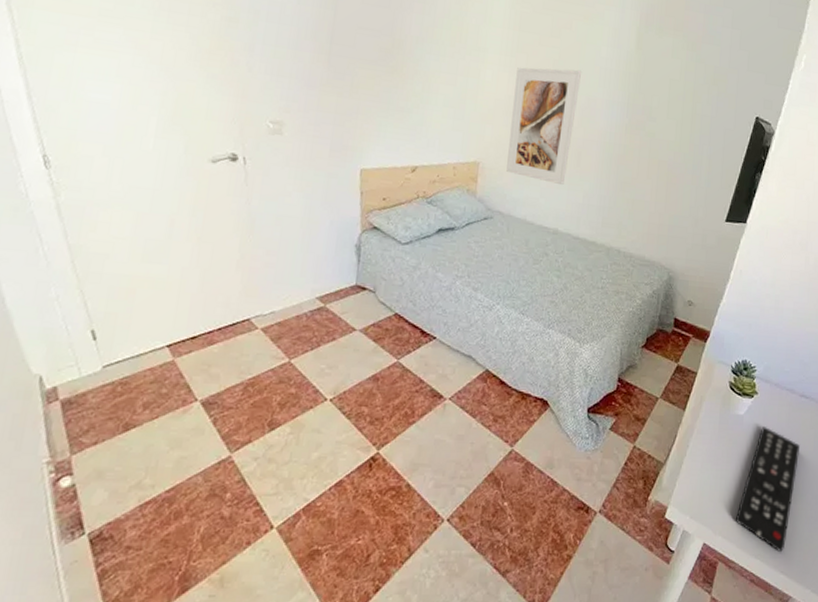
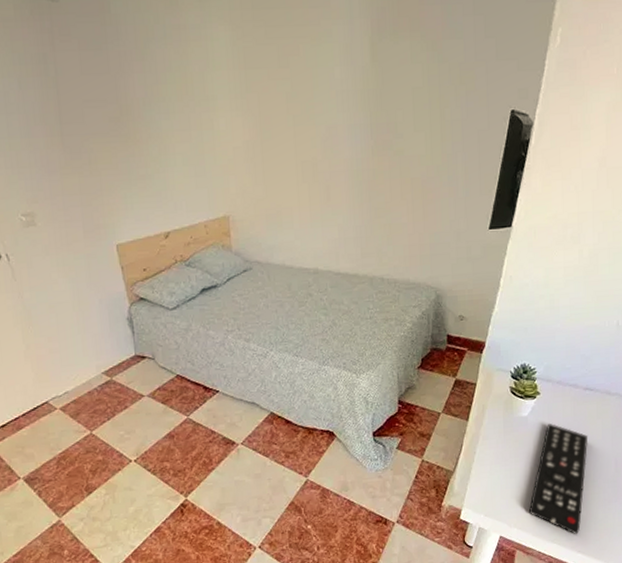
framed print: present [506,67,581,186] -> none [250,98,318,224]

